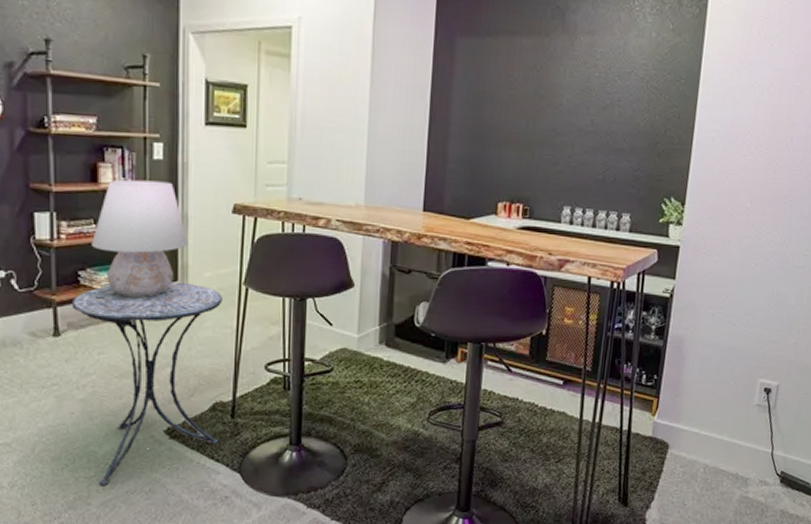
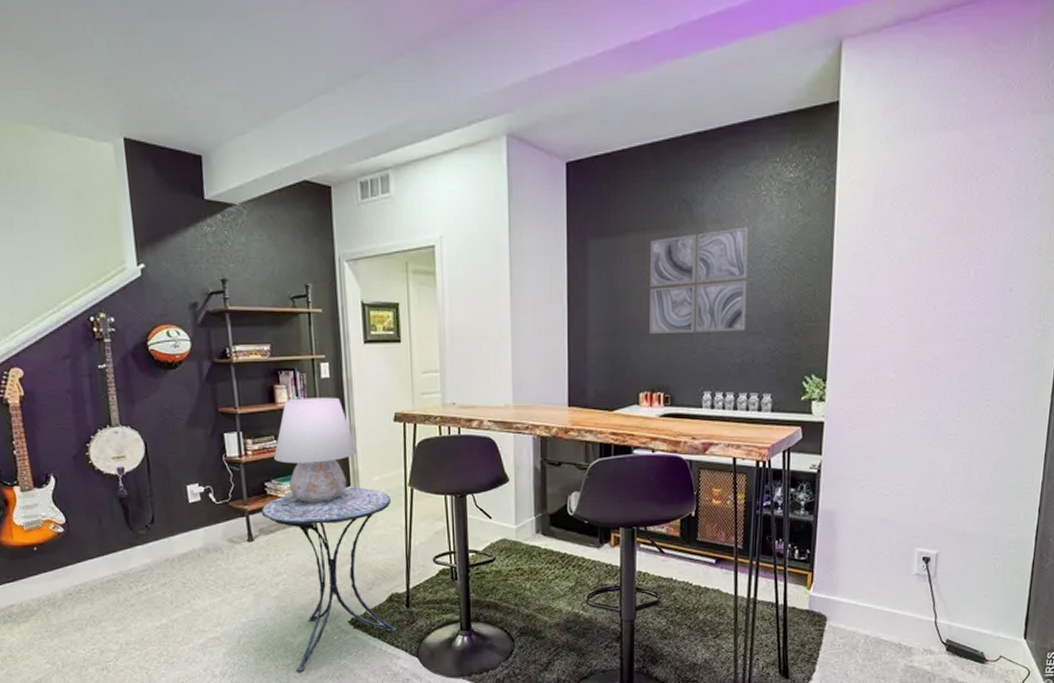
wall art: none [513,41,621,148] -> present [650,227,749,334]

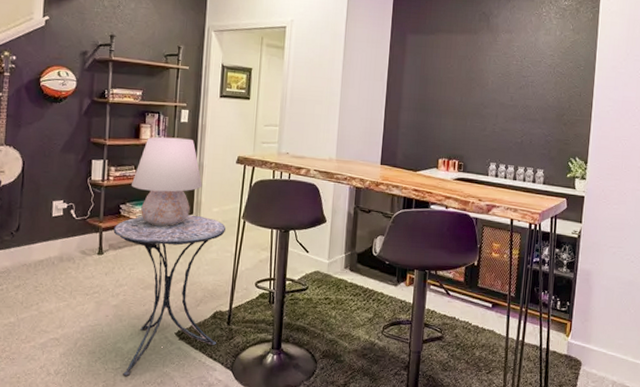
wall art: present [650,227,749,334] -> none [450,37,532,118]

